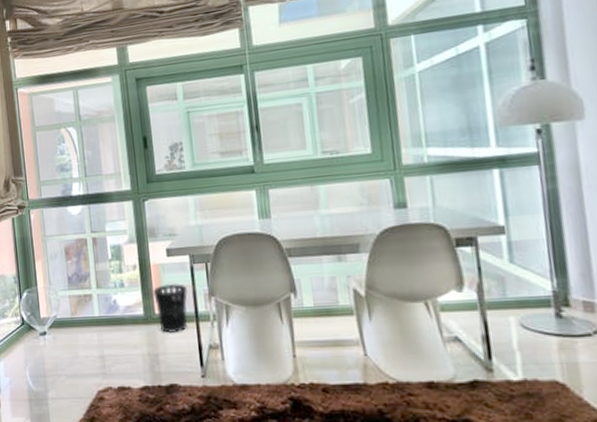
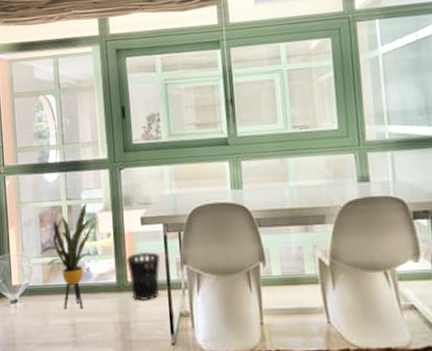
house plant: none [67,235,125,341] -> present [40,203,100,309]

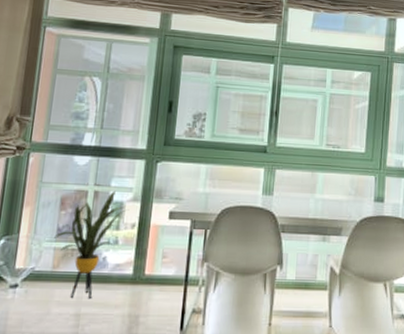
wastebasket: present [126,251,160,302] -> none [146,245,182,296]

